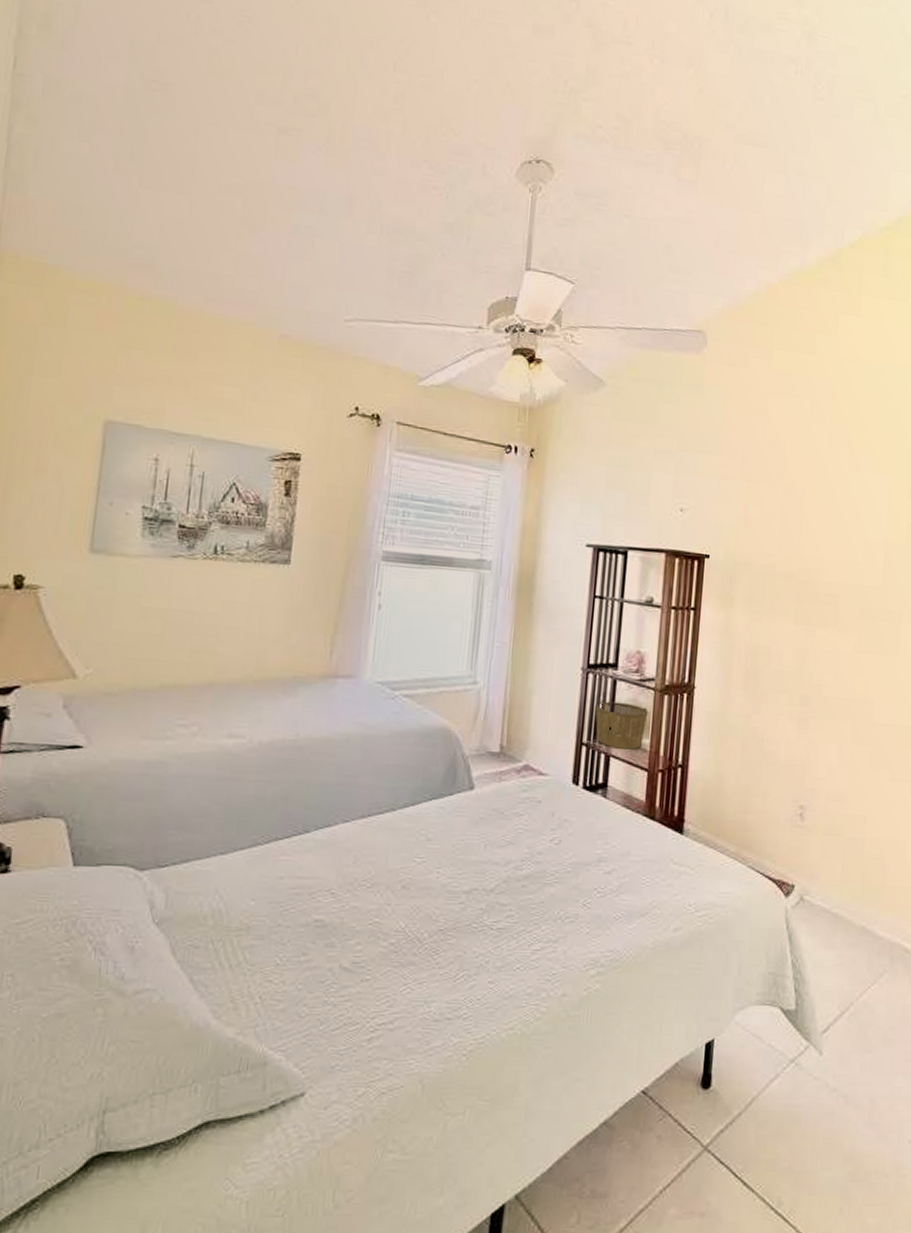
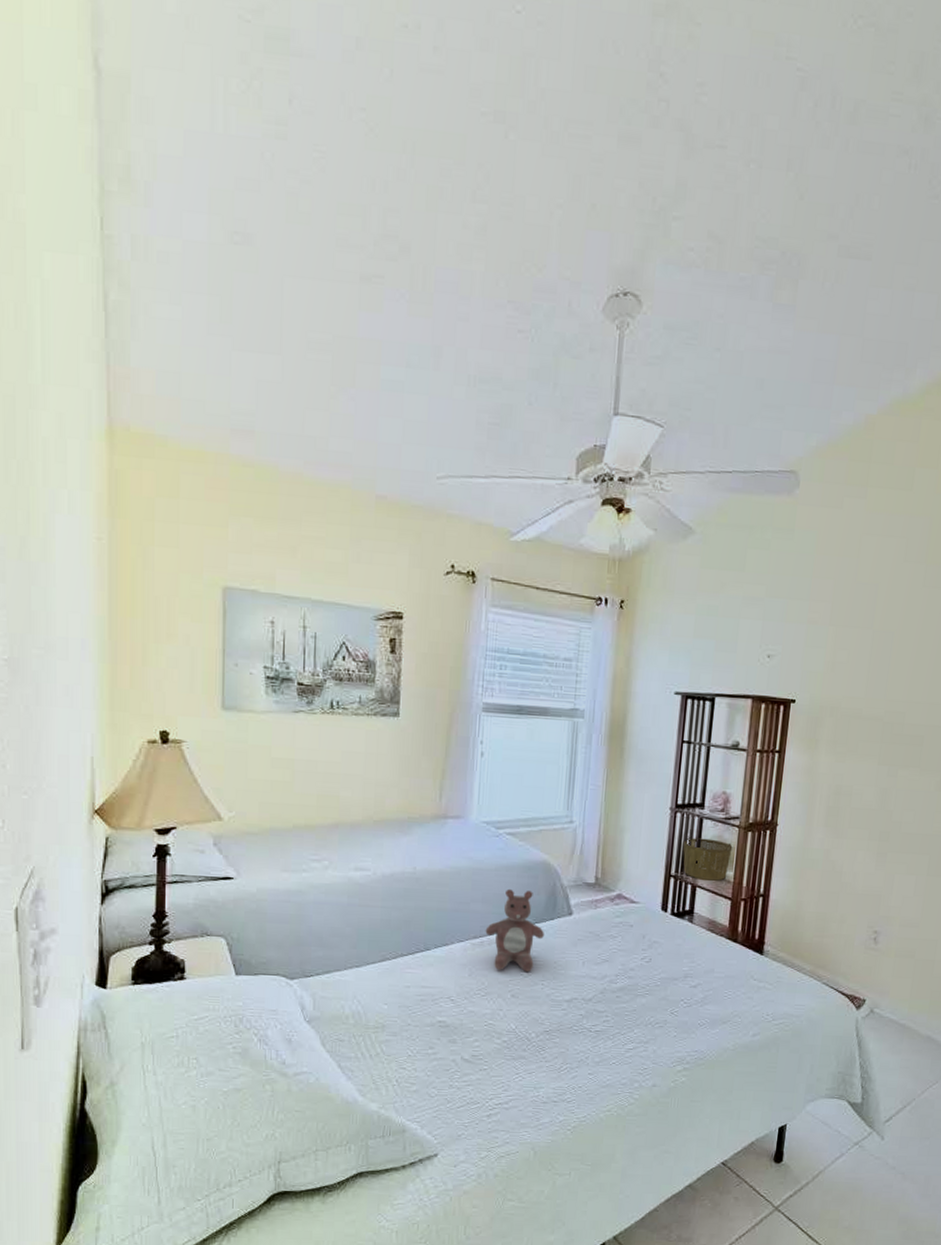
stuffed animal: none [374,759,442,857] -> present [485,888,544,972]

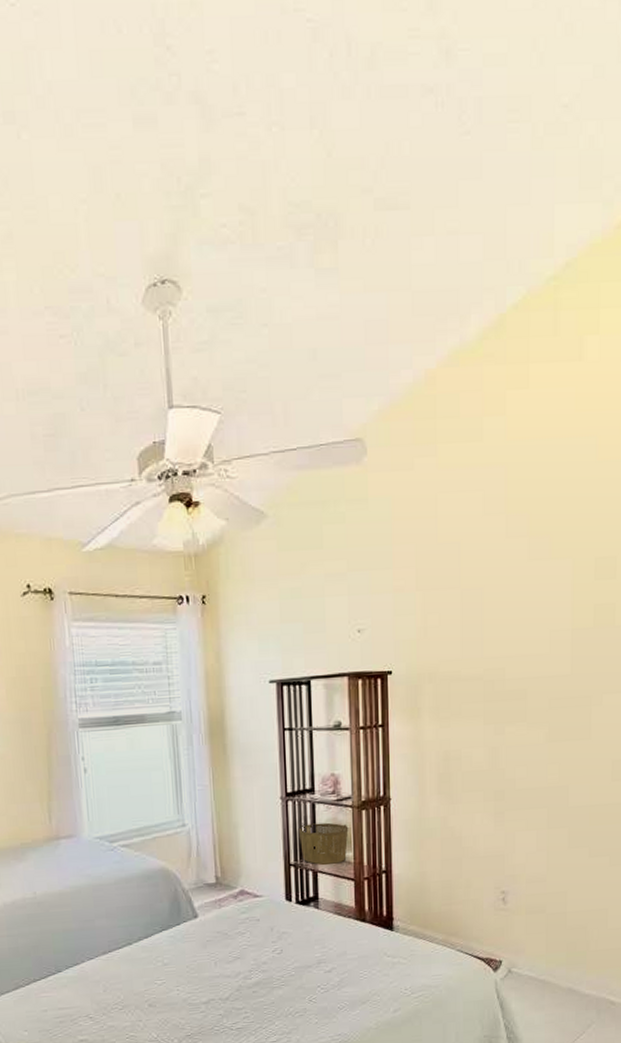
stuffed animal: present [485,888,544,972] -> none [113,899,173,982]

